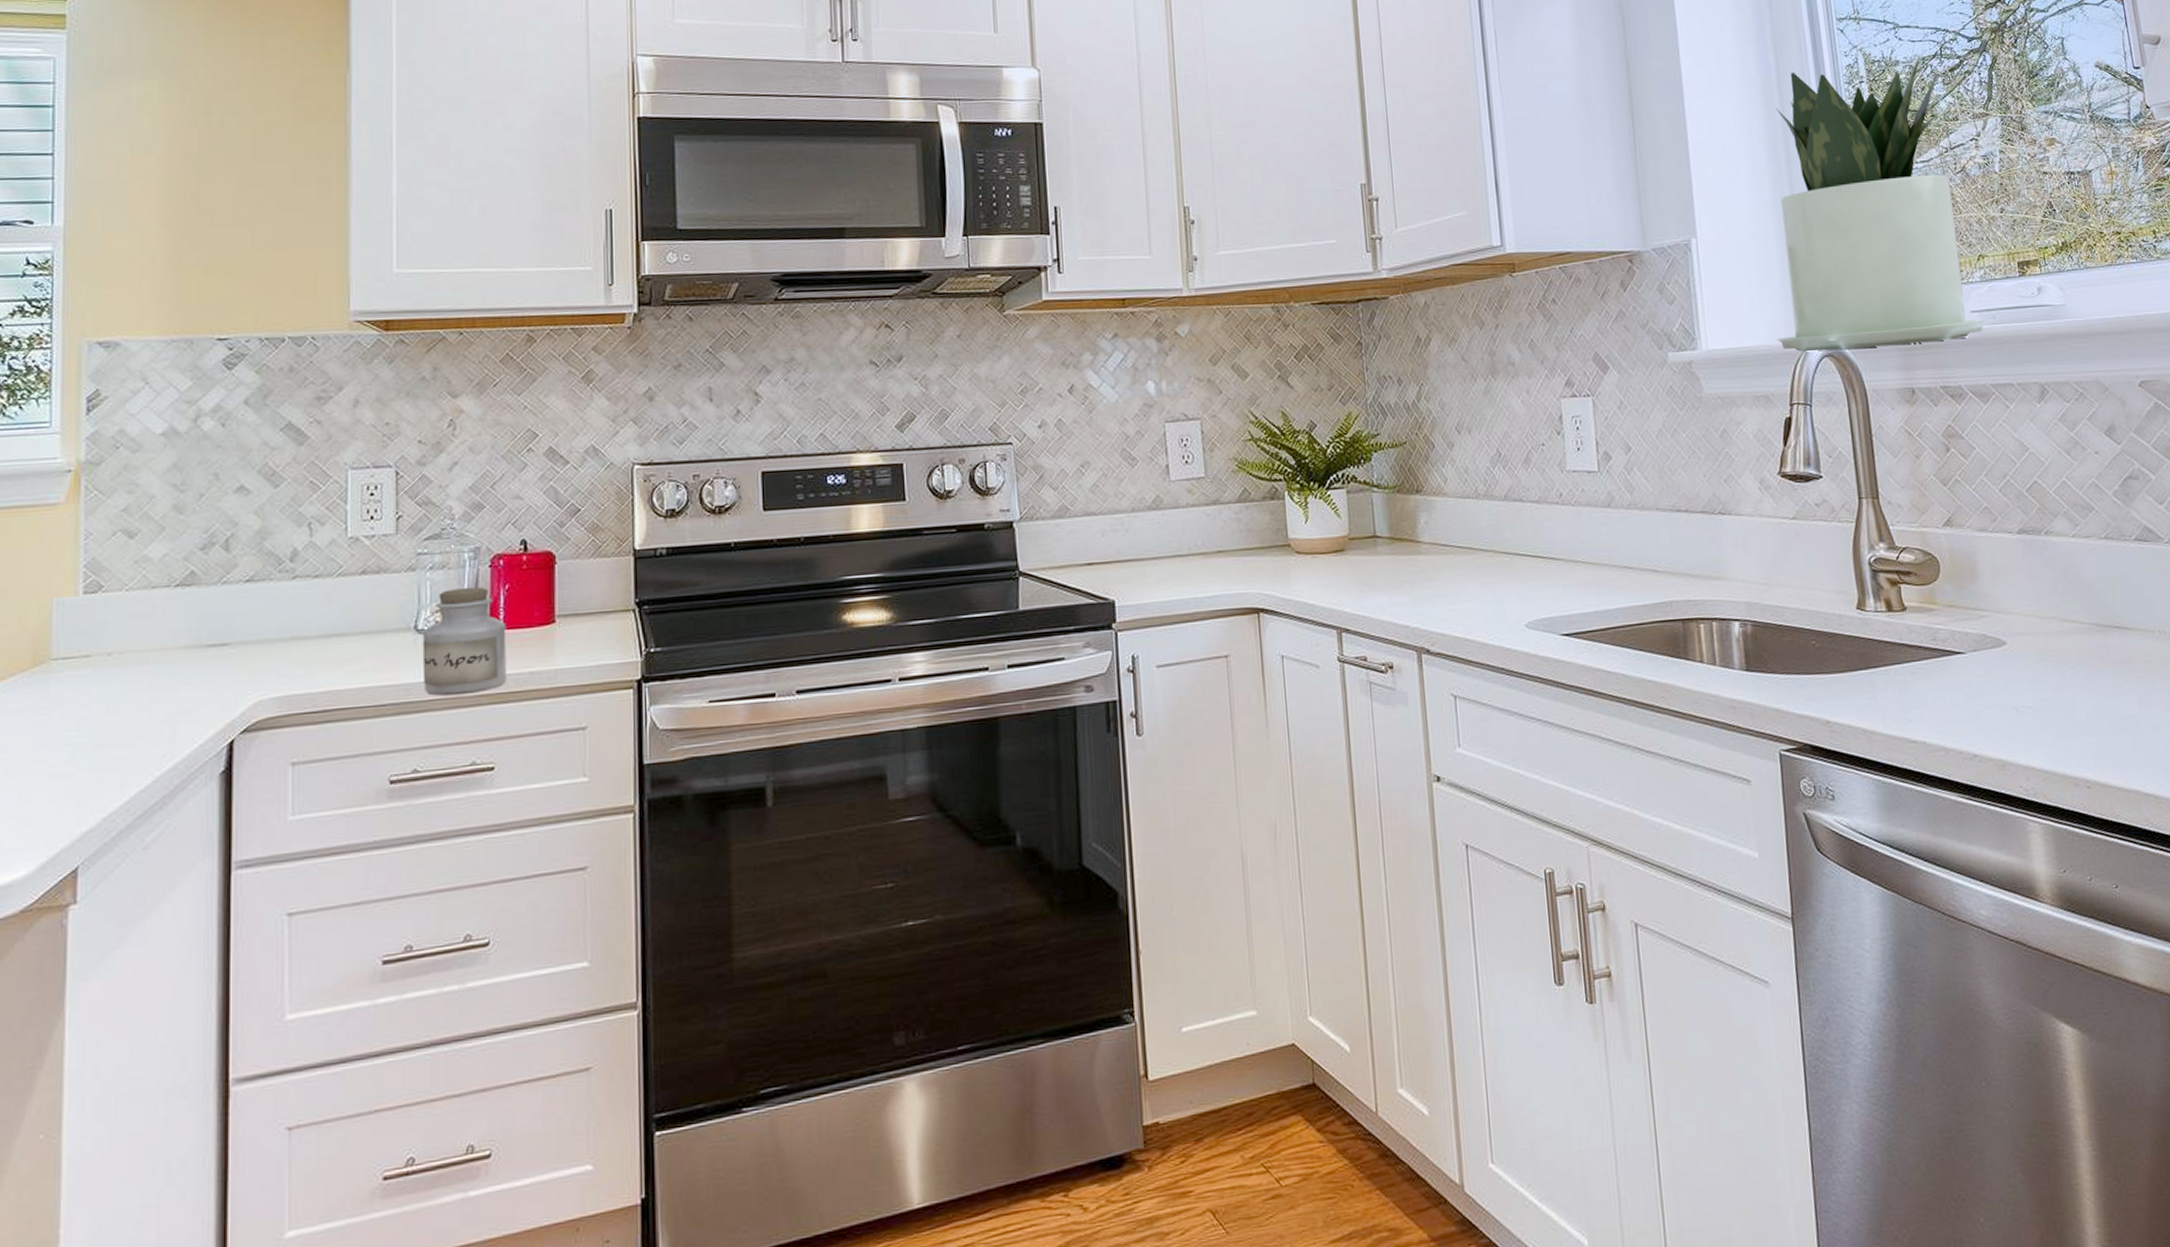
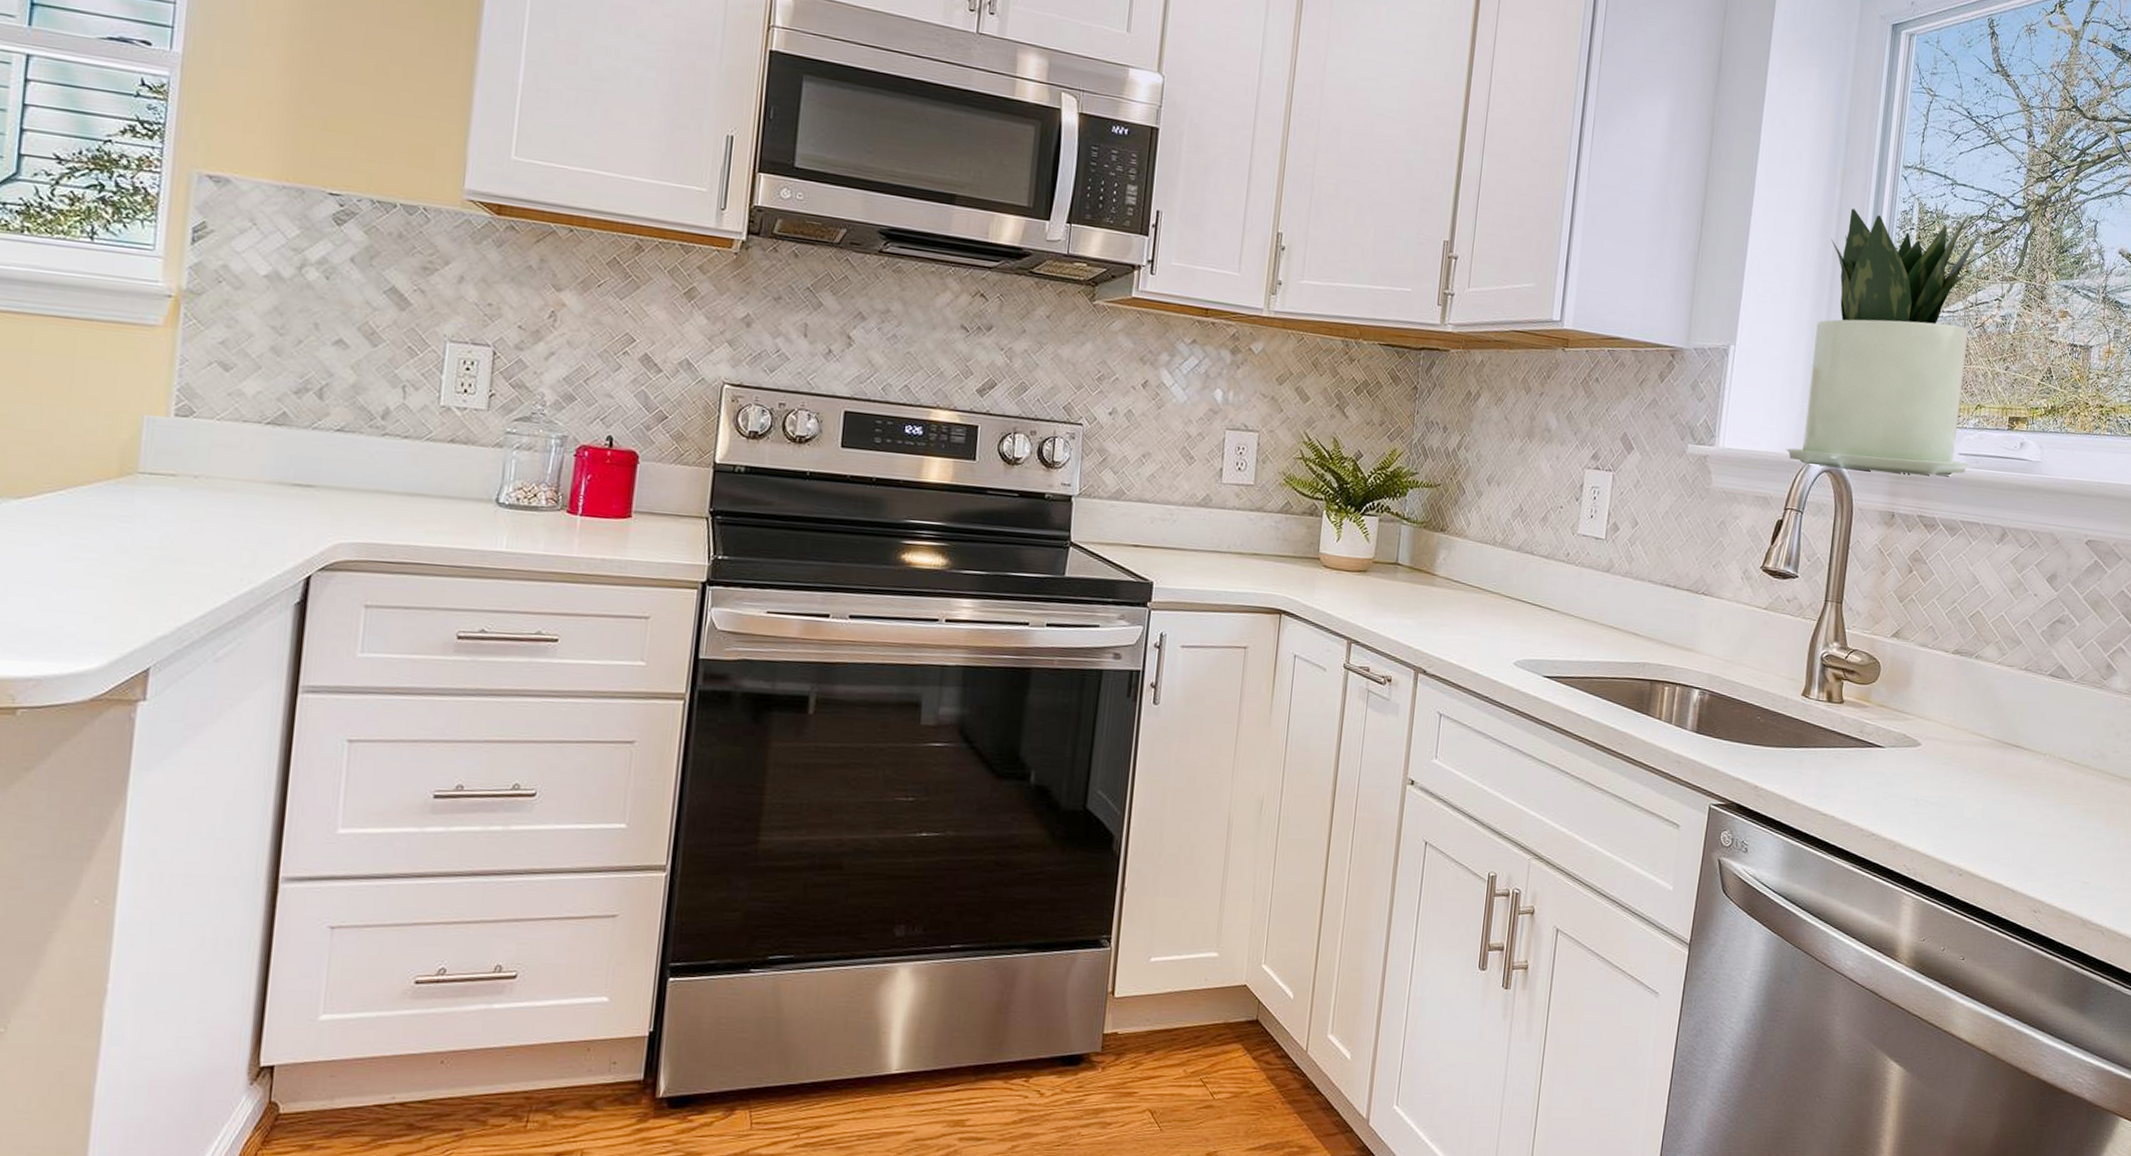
jar: present [422,587,507,697] -> none [499,470,585,570]

